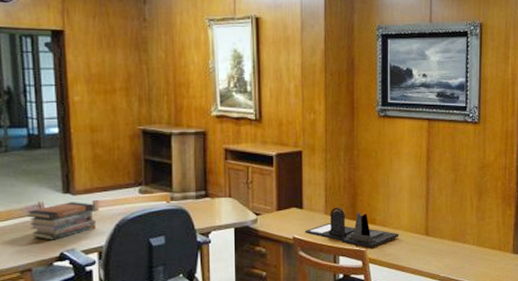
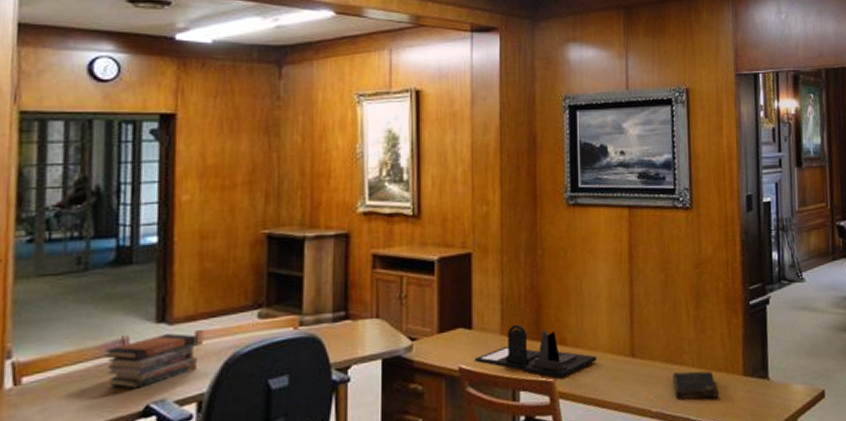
bible: none [457,248,492,269] -> present [672,371,718,400]

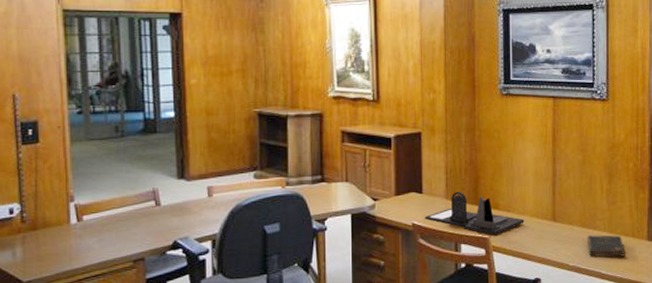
book stack: present [105,333,198,389] -> none [141,188,210,228]

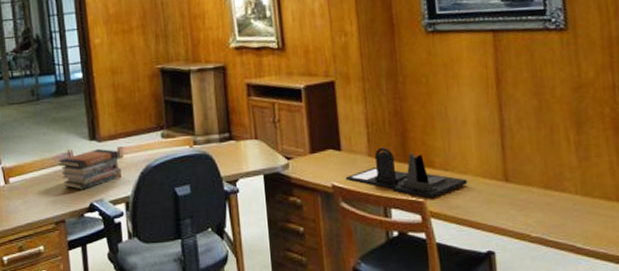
book stack: none [141,188,210,228] -> present [58,149,122,190]
bible: present [587,235,625,257] -> none [552,198,608,227]

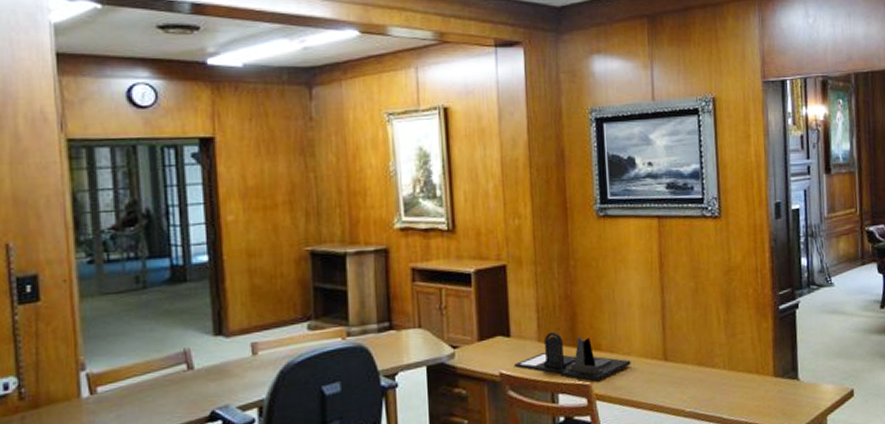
book stack: present [58,149,122,190] -> none [170,345,255,397]

